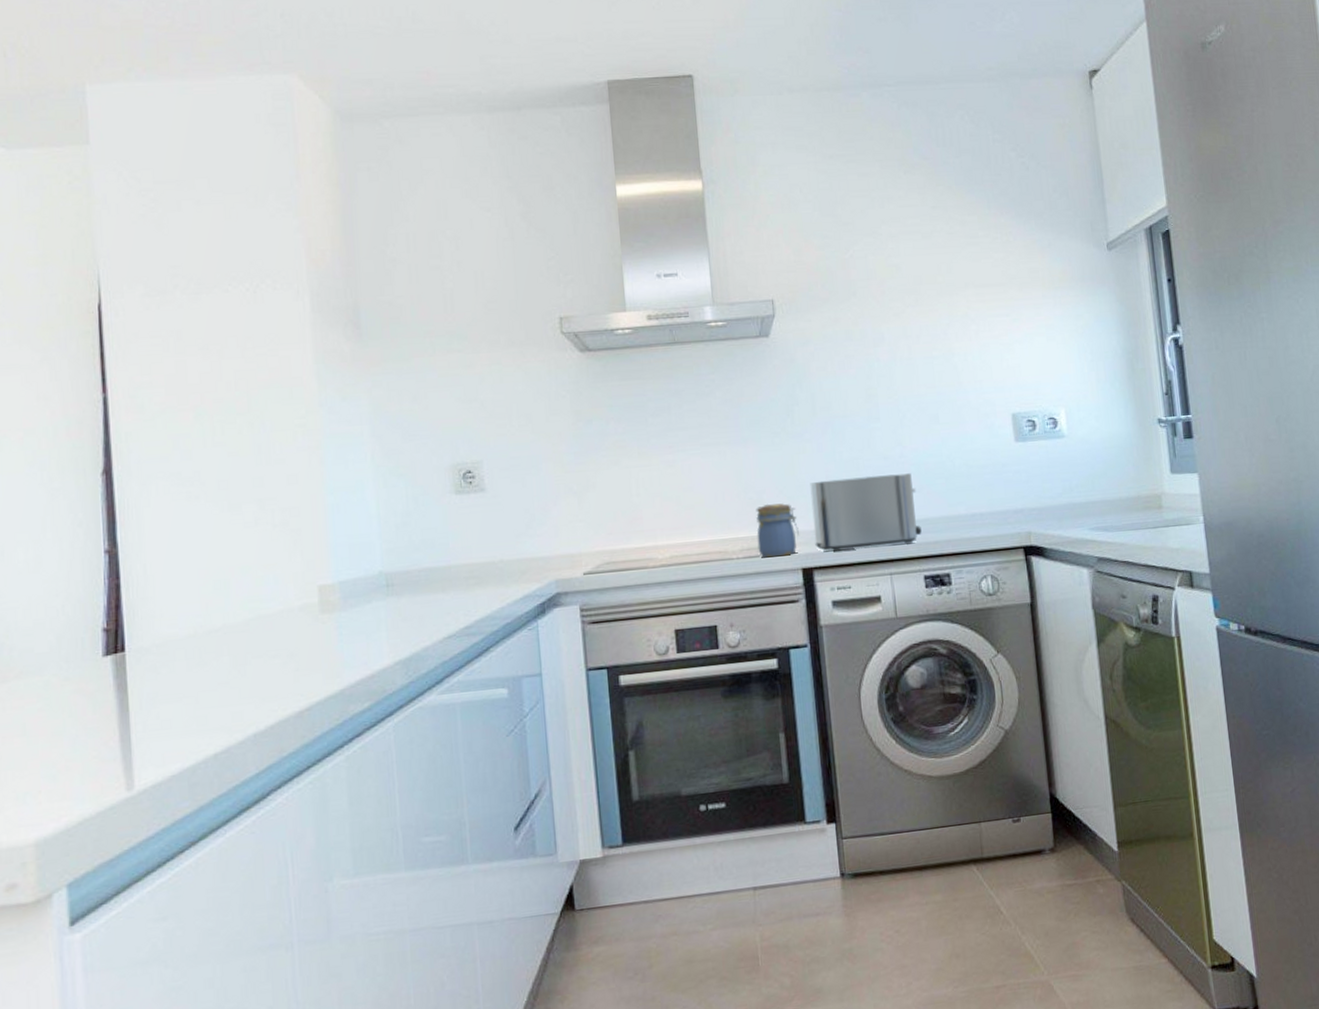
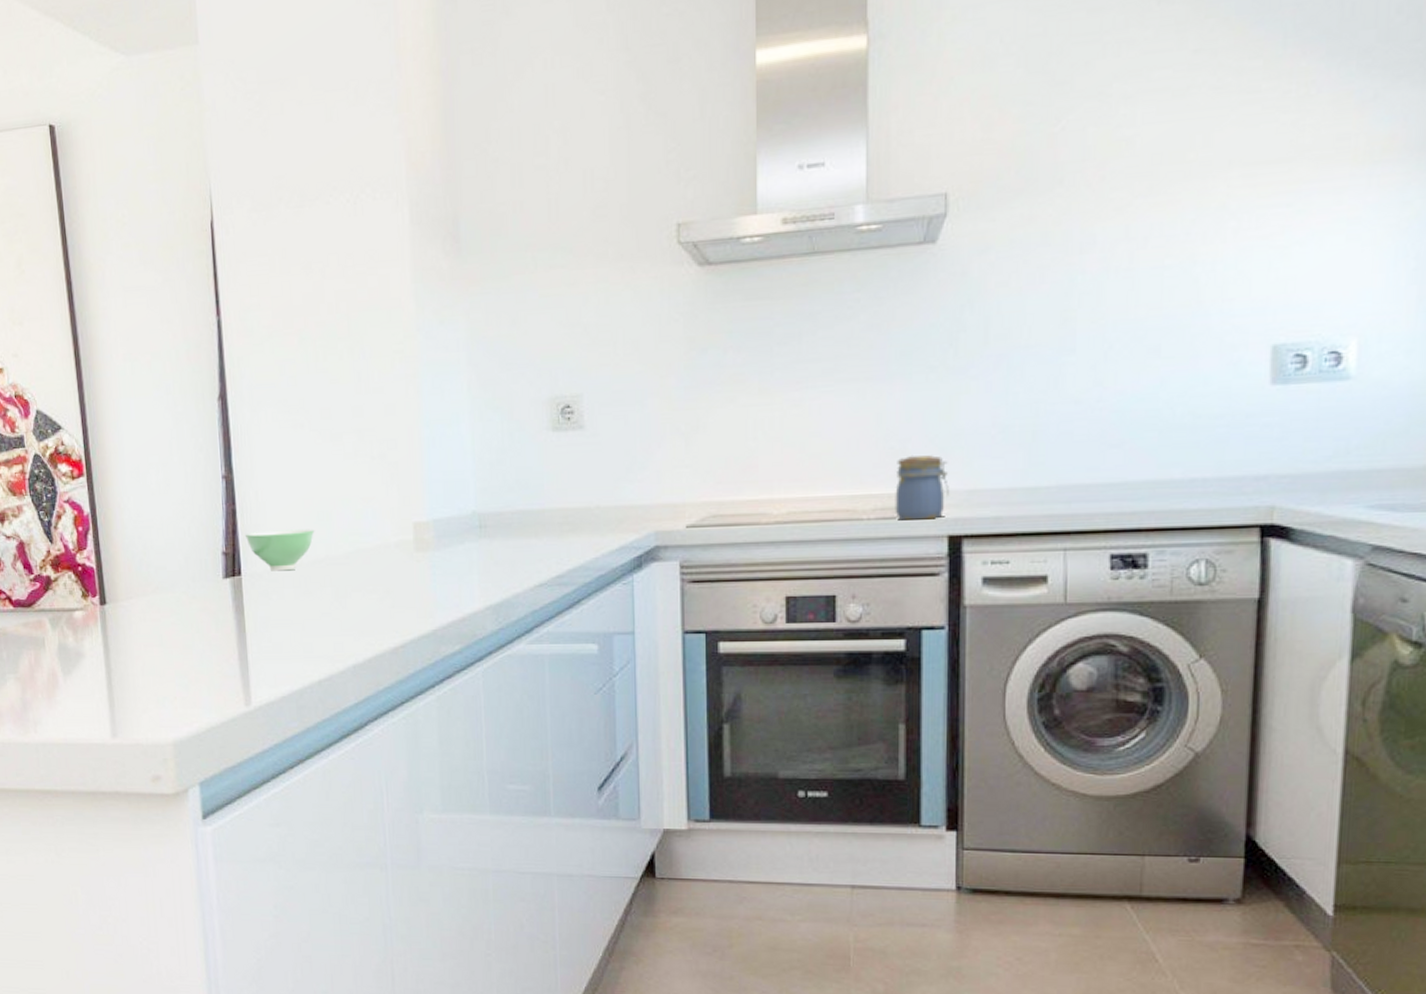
bowl: none [130,598,211,645] -> present [244,529,315,571]
toaster: present [810,473,922,552] -> none [968,422,1115,517]

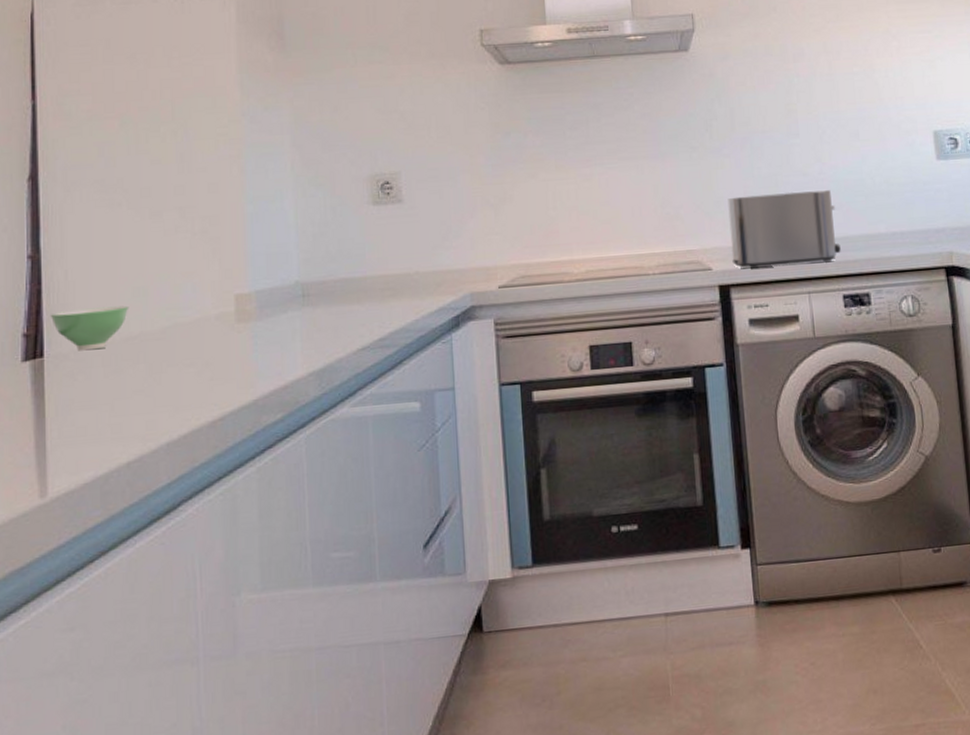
jar: present [895,455,949,521] -> none [673,219,716,274]
toaster: none [968,422,1115,517] -> present [727,190,841,269]

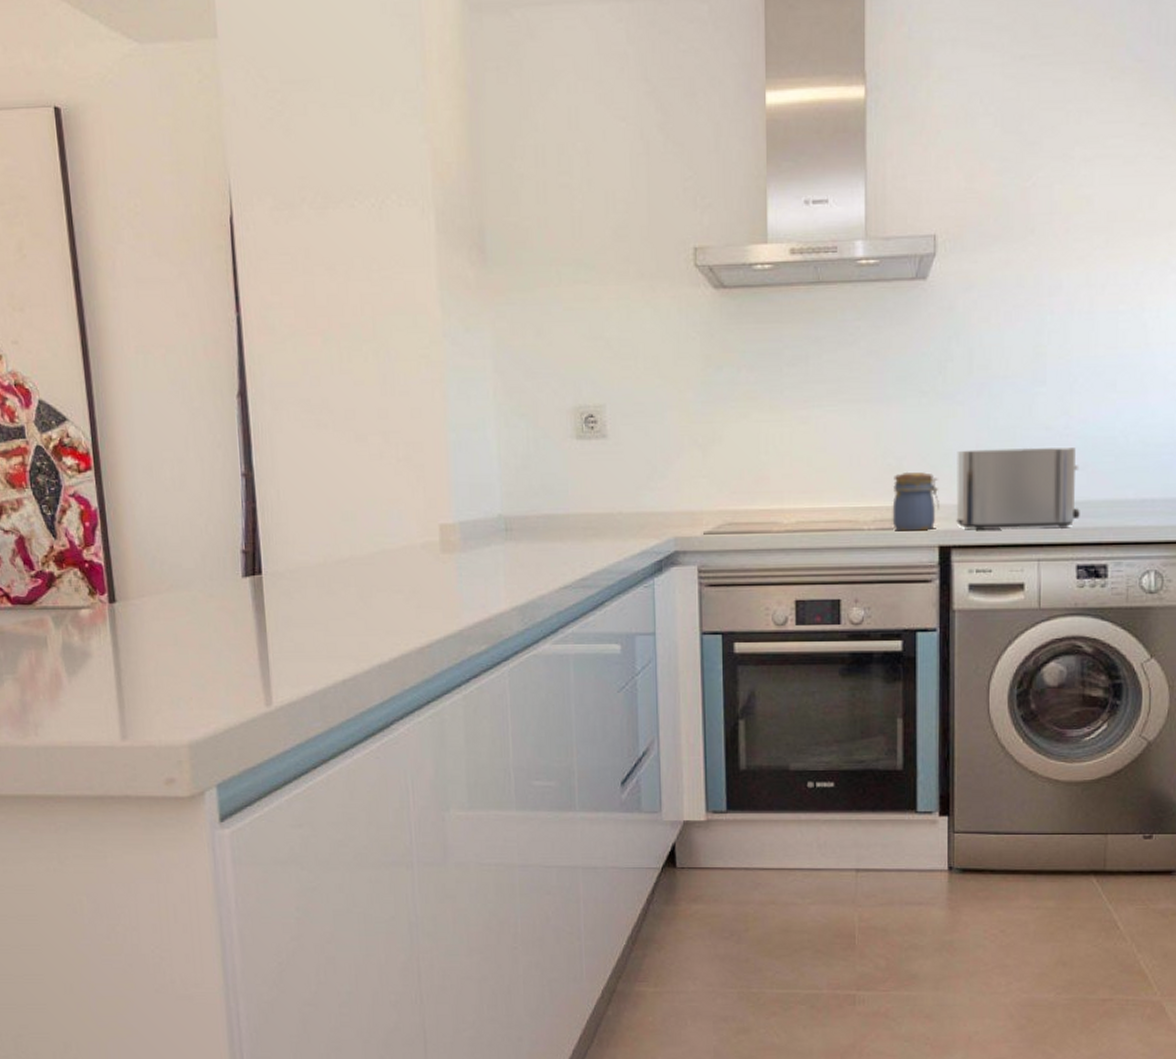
bowl: present [50,305,129,351] -> none [265,529,339,571]
jar: none [673,219,716,274] -> present [892,471,939,531]

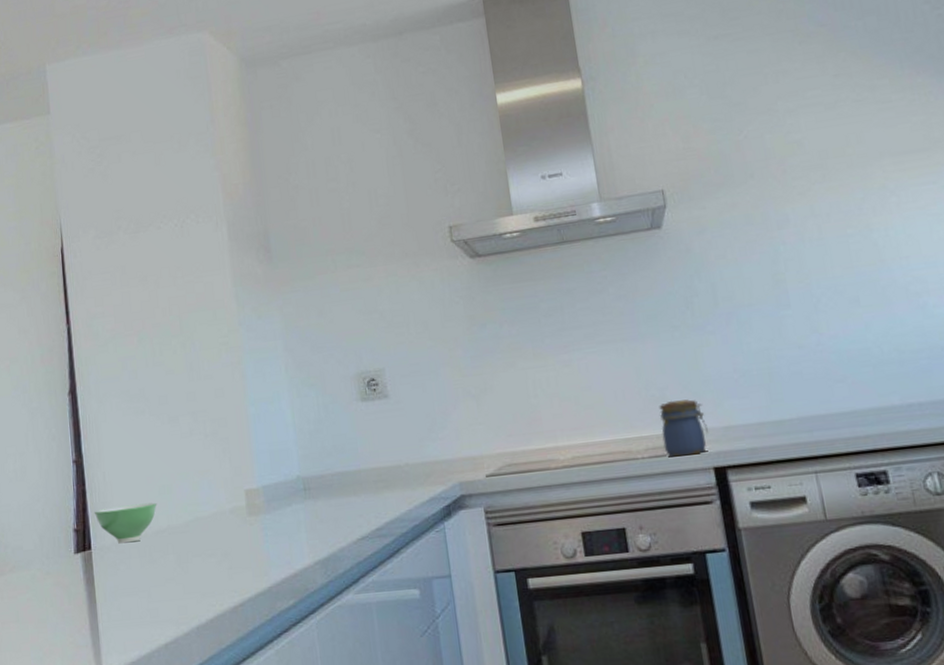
bowl: none [265,529,339,571] -> present [94,502,157,544]
toaster: present [956,448,1080,530] -> none [716,362,849,449]

